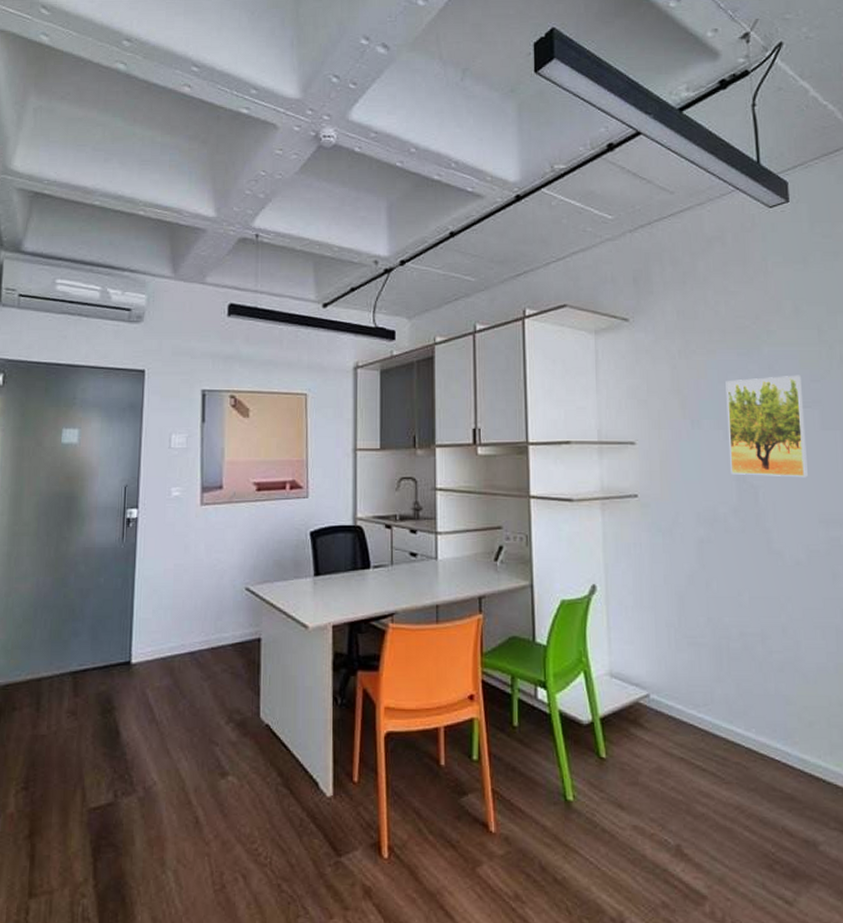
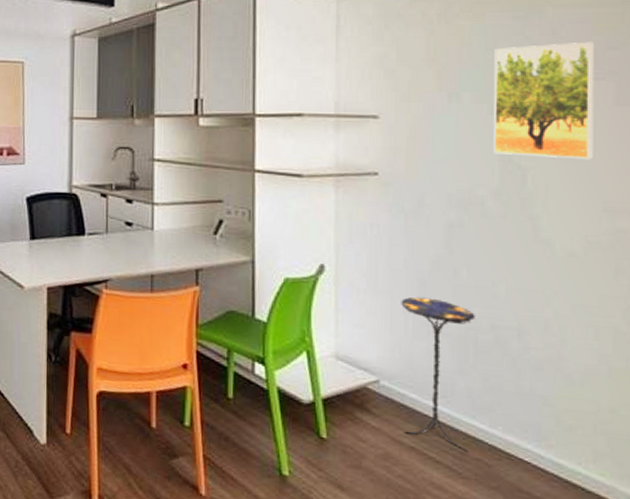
side table: none [664,610,729,757] -> present [401,296,475,452]

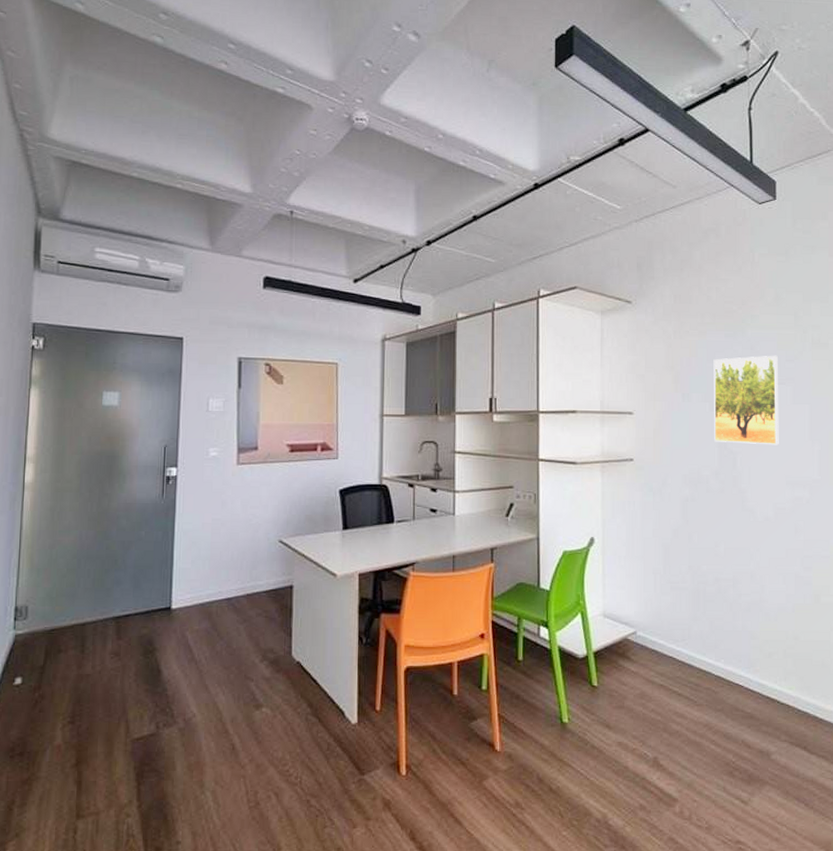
side table: present [401,296,475,452] -> none [651,560,704,683]

